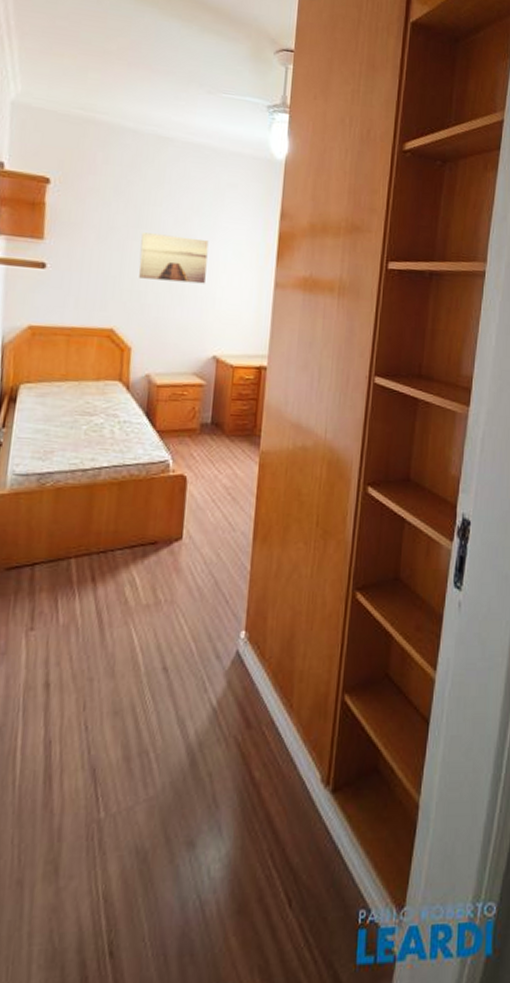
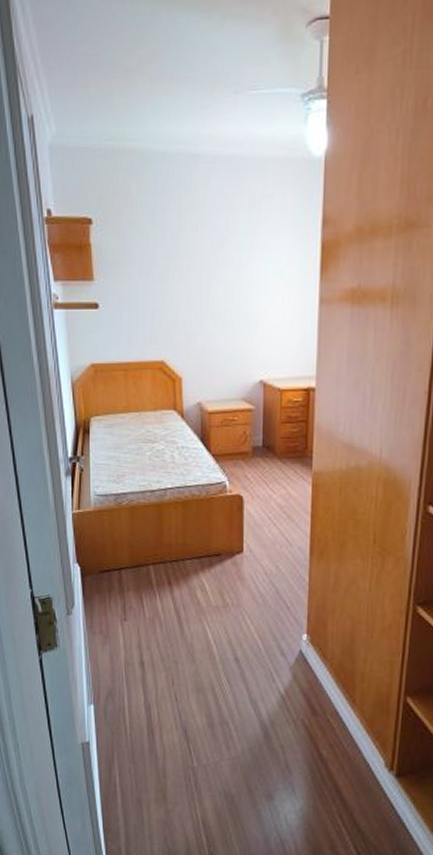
wall art: present [139,232,209,284] -> none [181,260,248,308]

